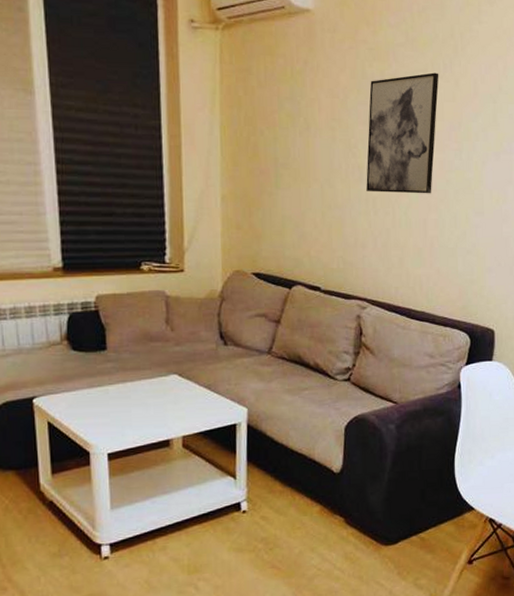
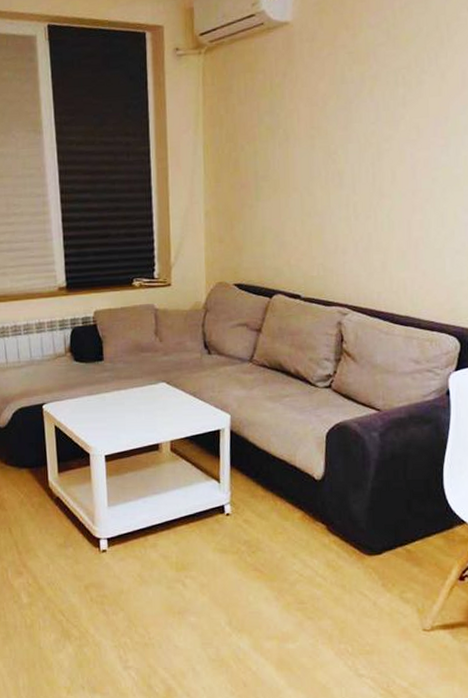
wall art: present [366,72,439,194] -> none [346,68,424,197]

